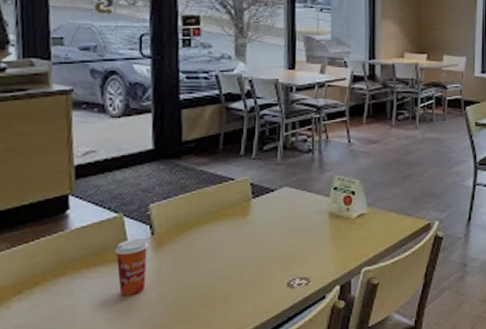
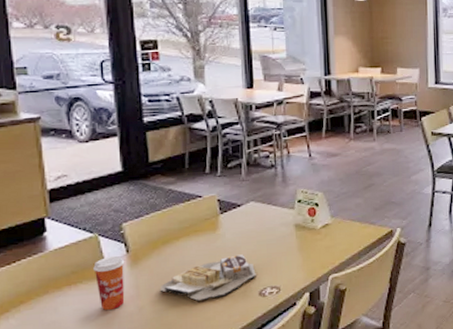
sandwich: none [183,242,286,291] -> present [160,254,256,302]

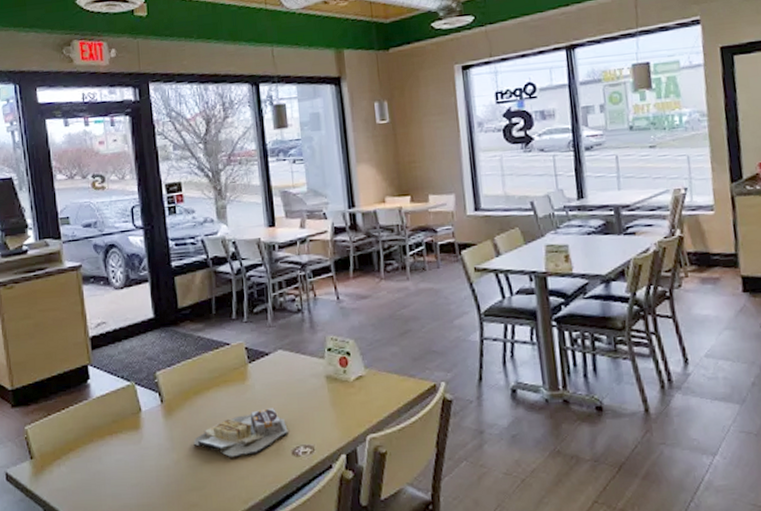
paper cup: present [93,256,125,311] -> none [131,405,161,463]

